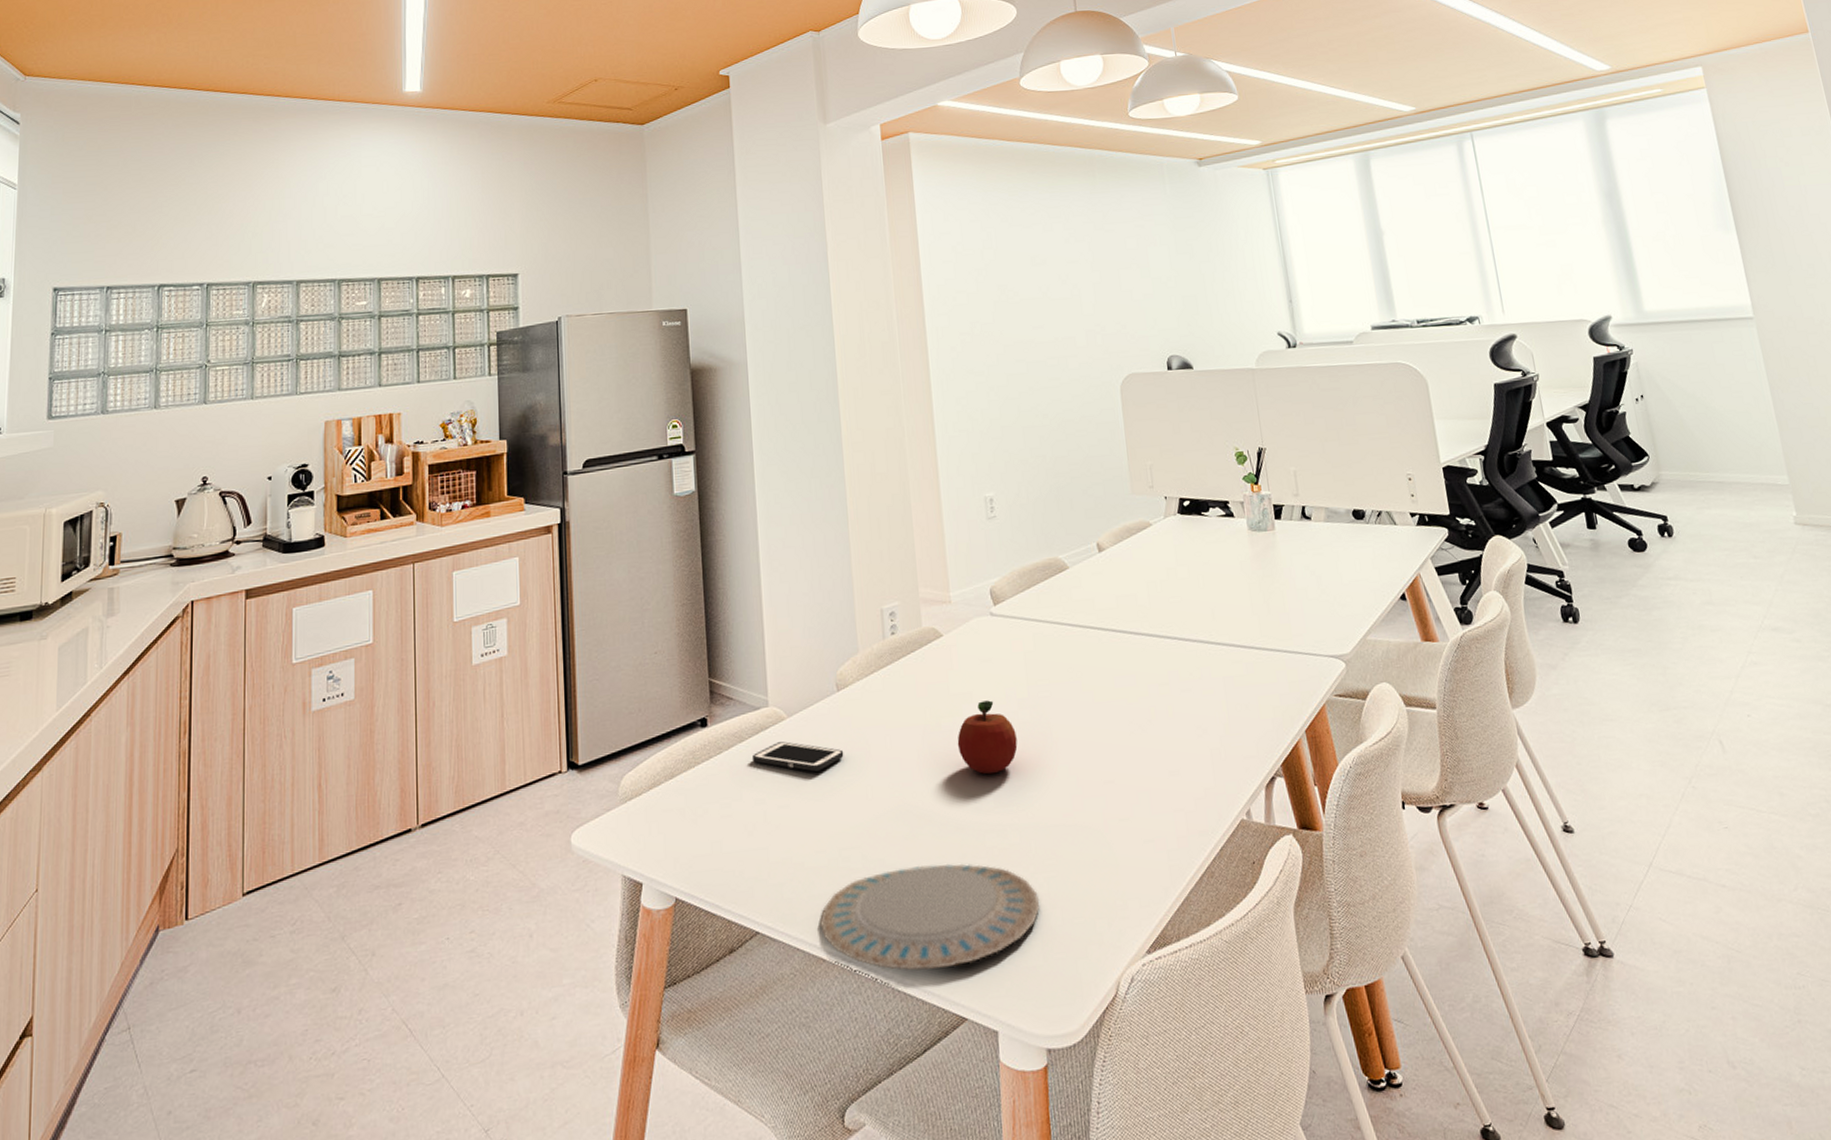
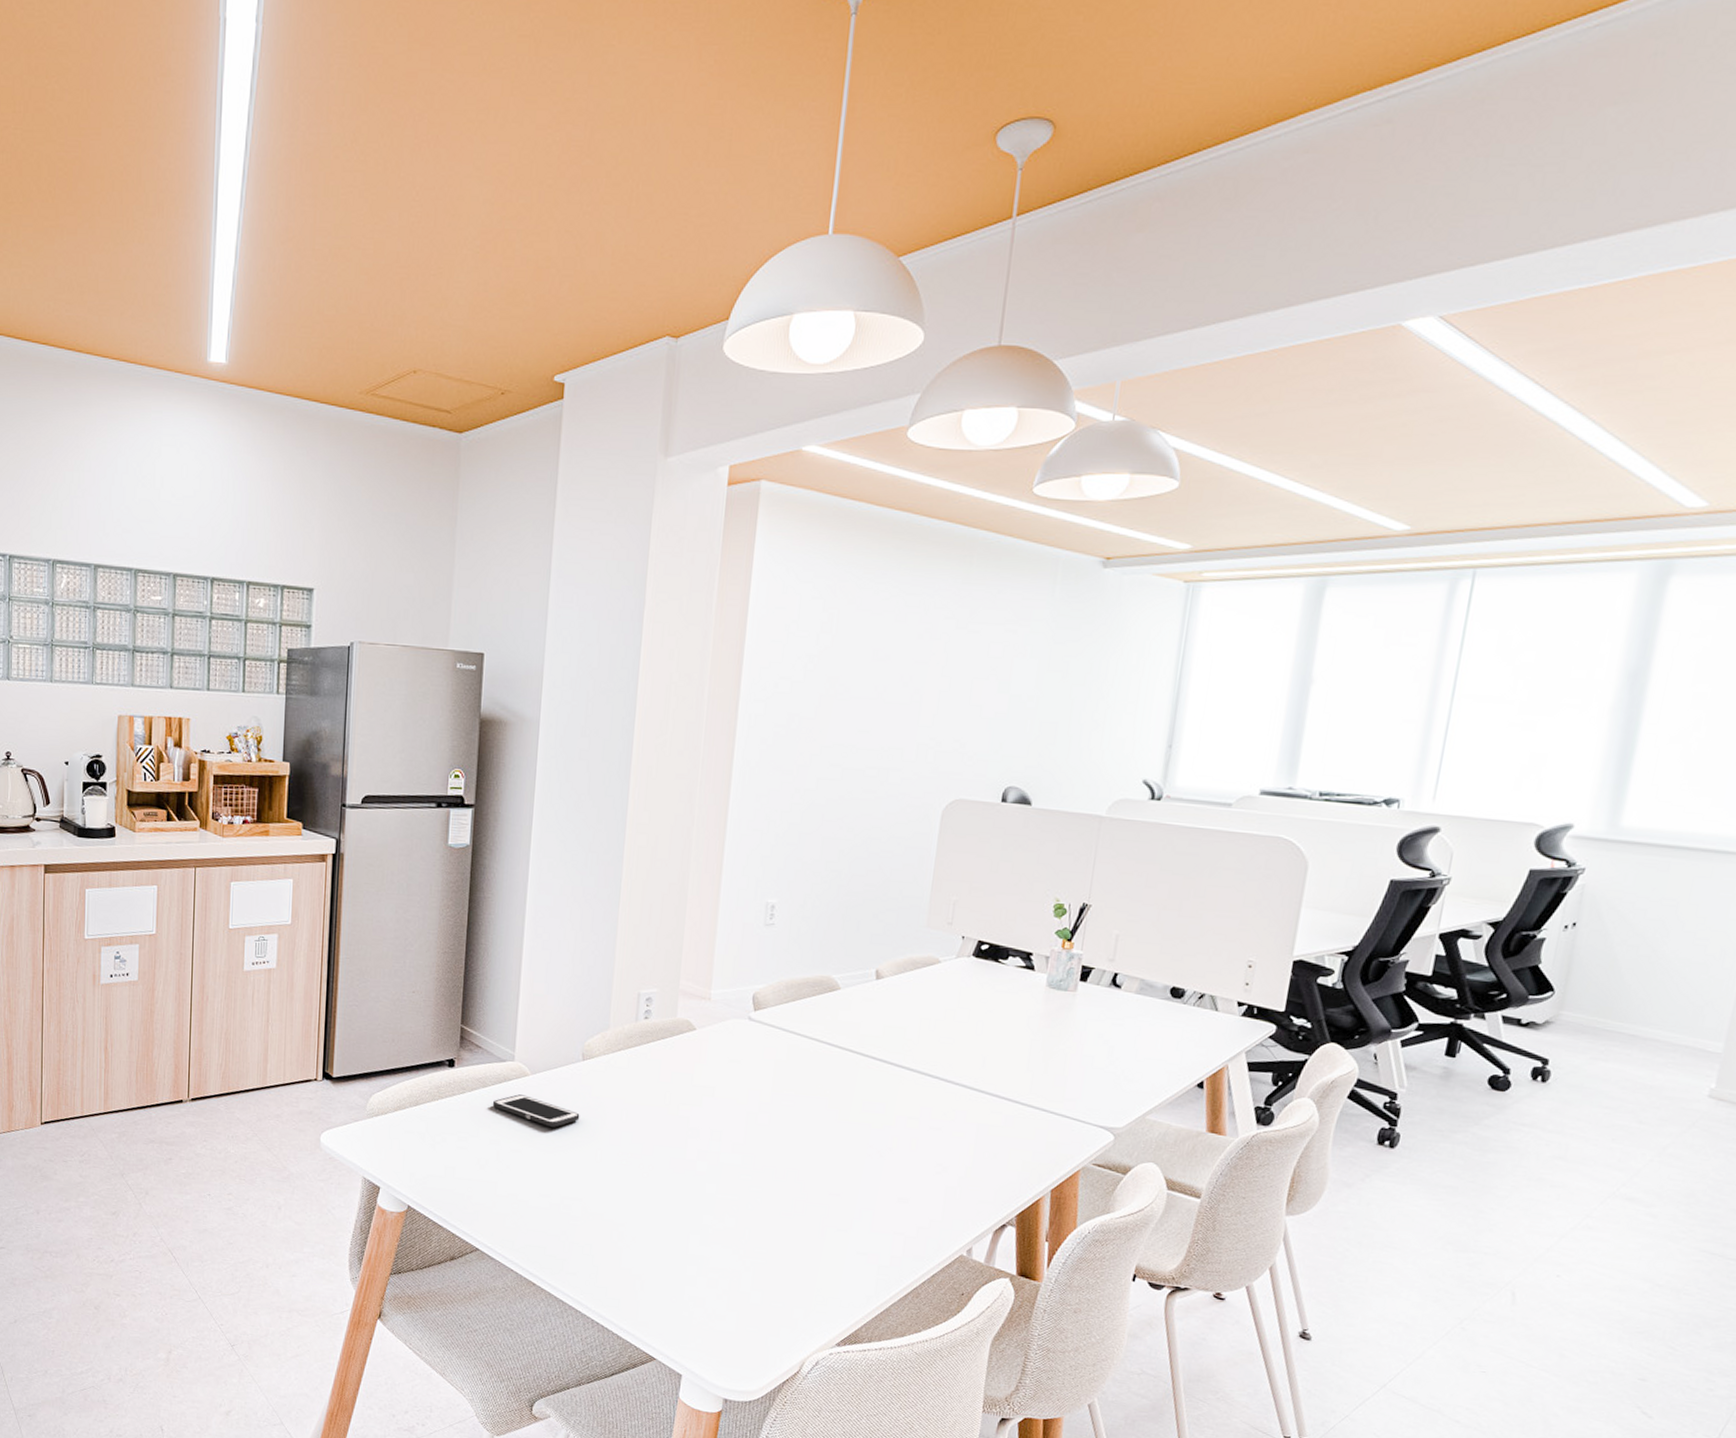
plate: present [820,863,1040,971] -> none [535,1225,744,1317]
fruit: present [957,700,1018,775] -> none [691,1097,752,1165]

